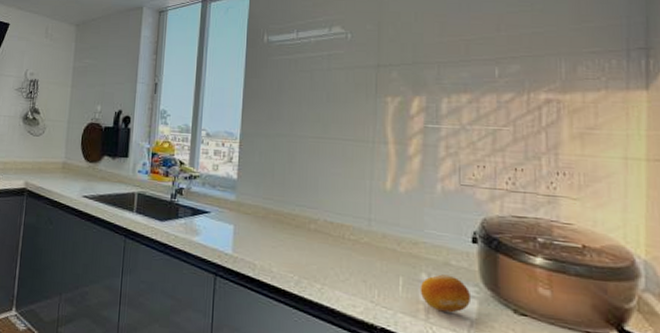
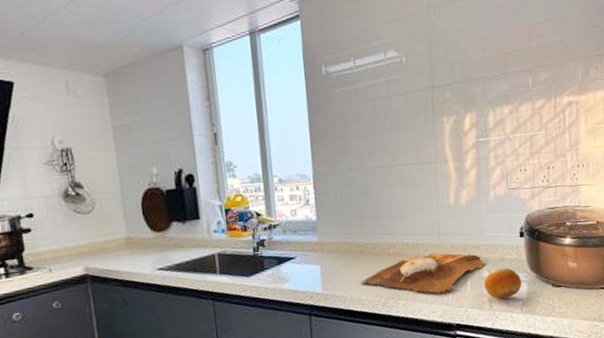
cutting board: none [273,236,424,287] -> present [360,252,485,294]

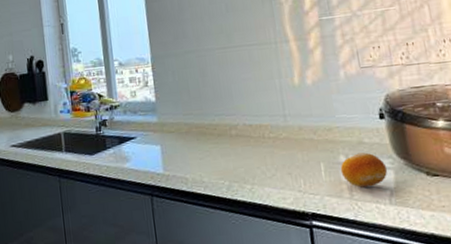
cutting board: present [360,252,485,294] -> none [201,134,341,179]

